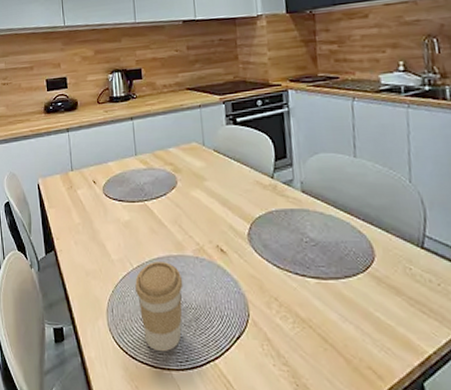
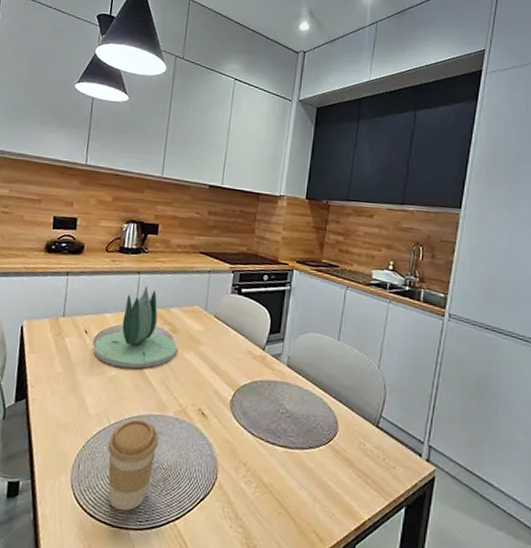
succulent plant: none [104,130,183,213] -> present [93,286,178,369]

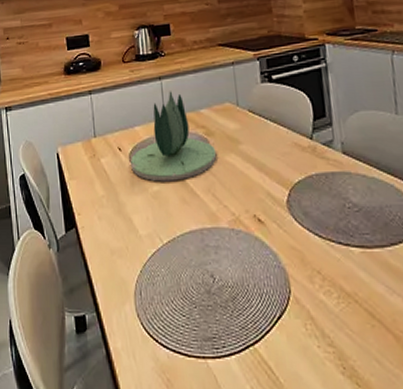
coffee cup: present [108,418,159,511] -> none [165,234,219,338]

